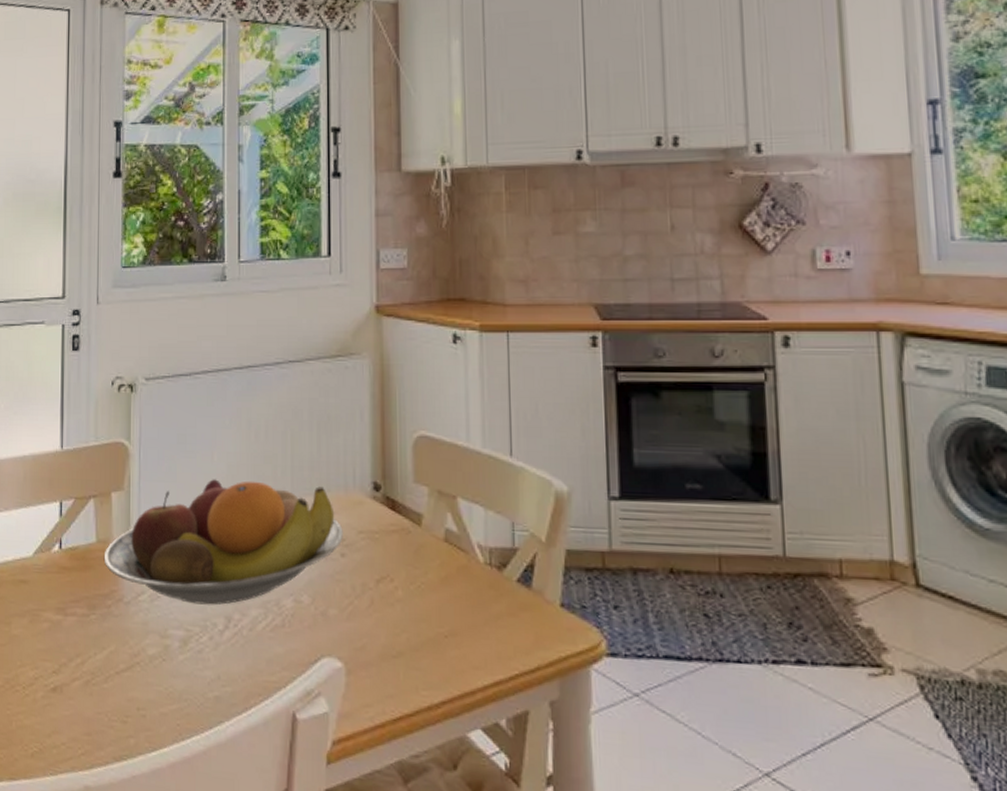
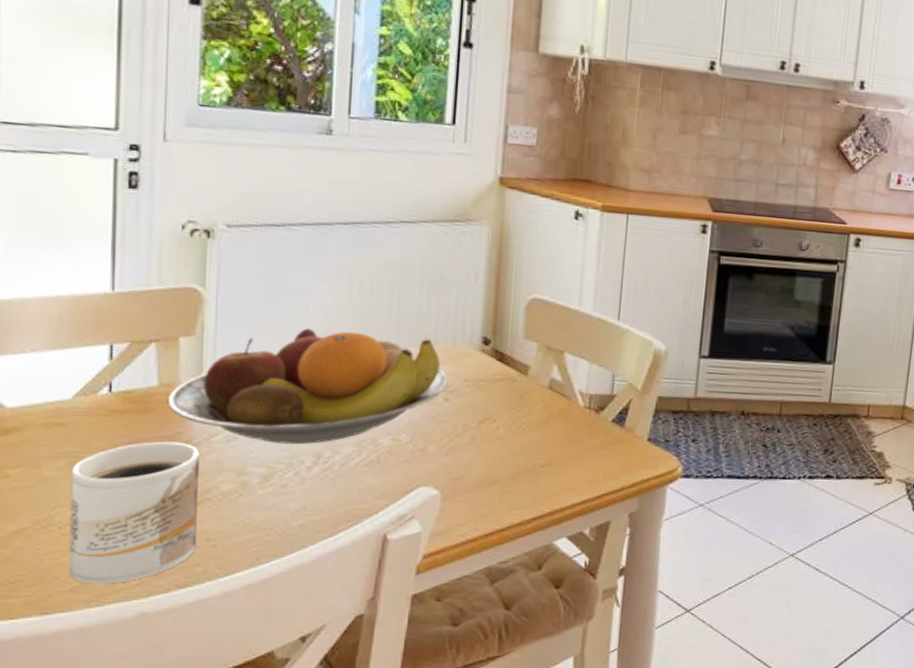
mug: none [30,600,129,752] -> present [68,441,200,584]

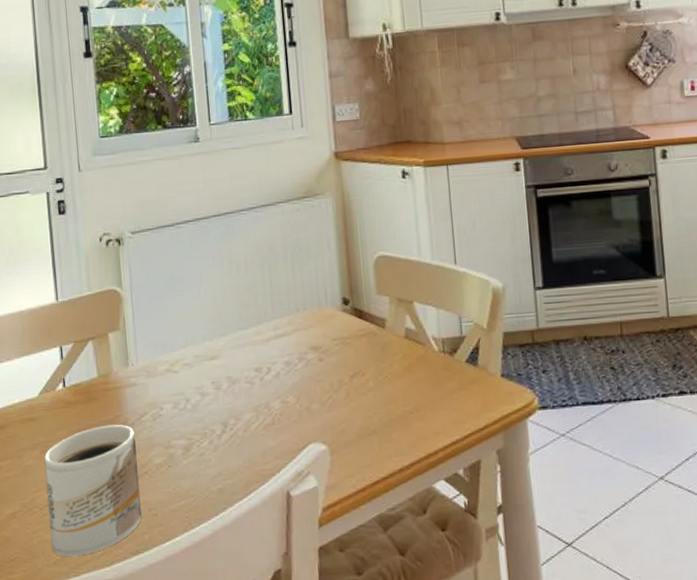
fruit bowl: present [167,328,448,445] -> none [106,306,320,417]

